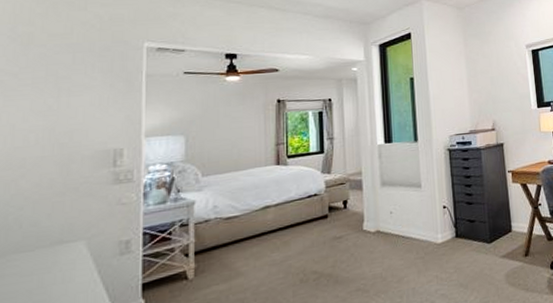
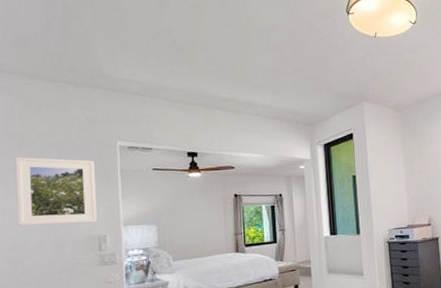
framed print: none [15,60,116,141] -> present [15,157,98,227]

